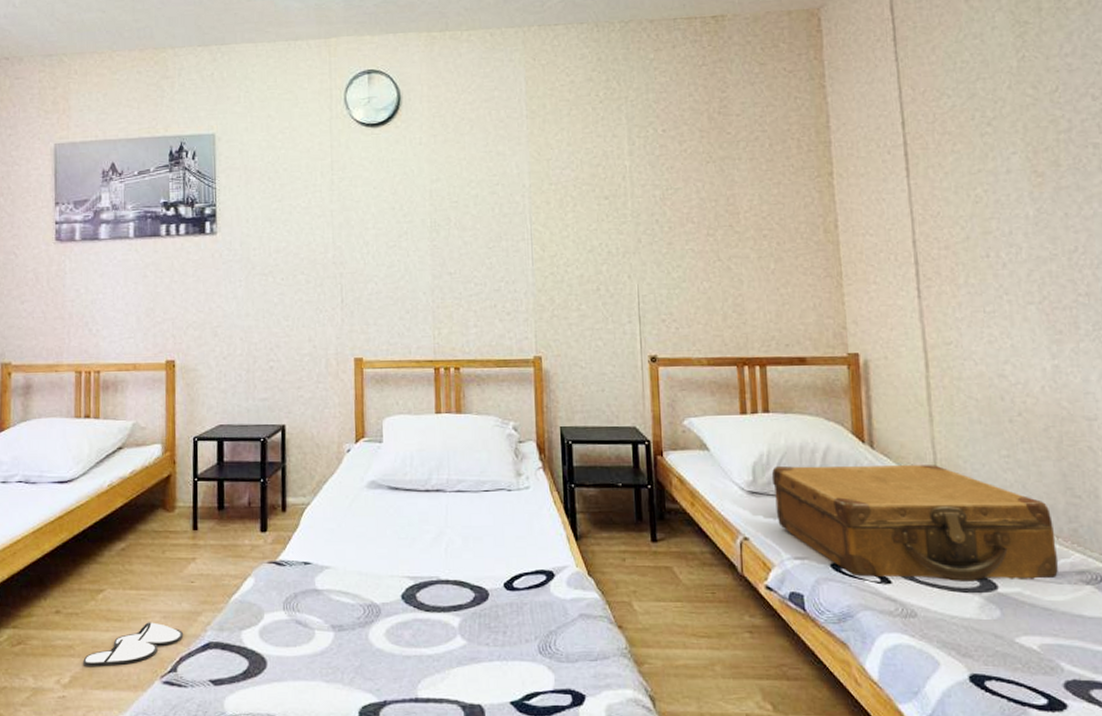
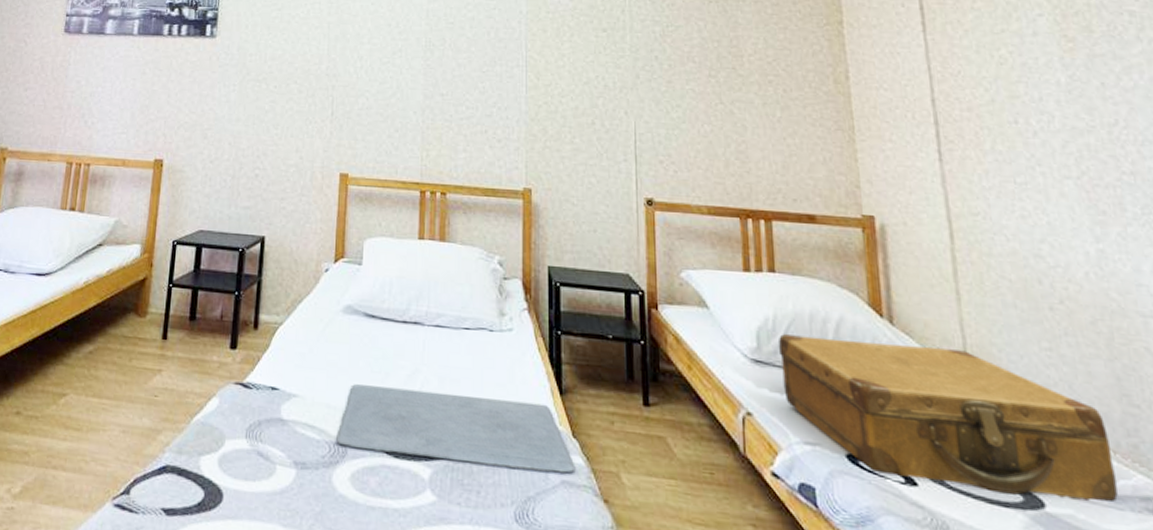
slippers: present [83,622,184,666] -> none [36,435,141,480]
bath mat: none [370,550,592,609] -> present [336,384,576,474]

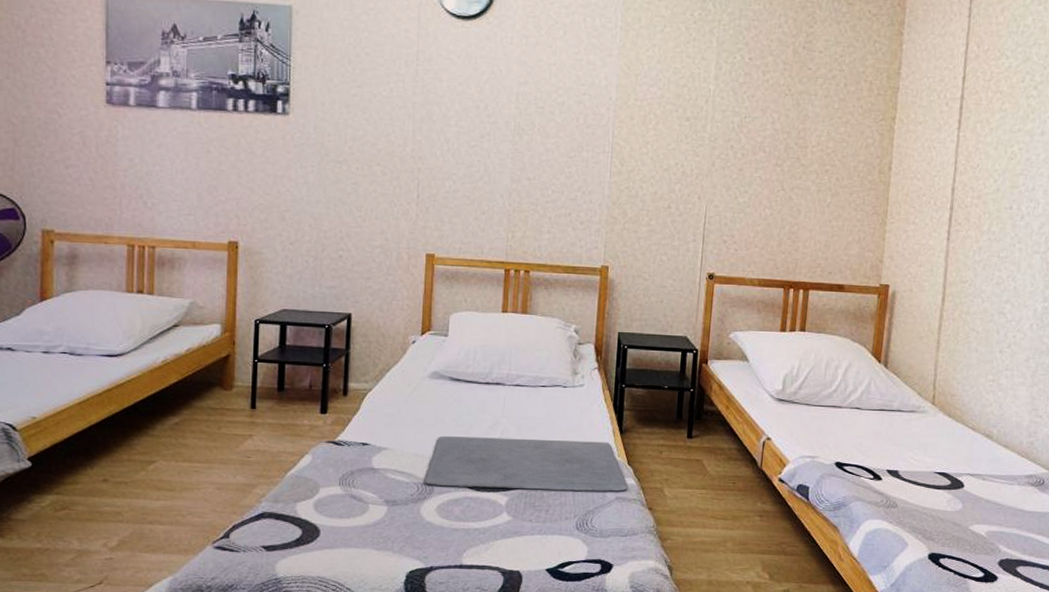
suitcase: present [779,334,1118,501] -> none [797,379,1017,481]

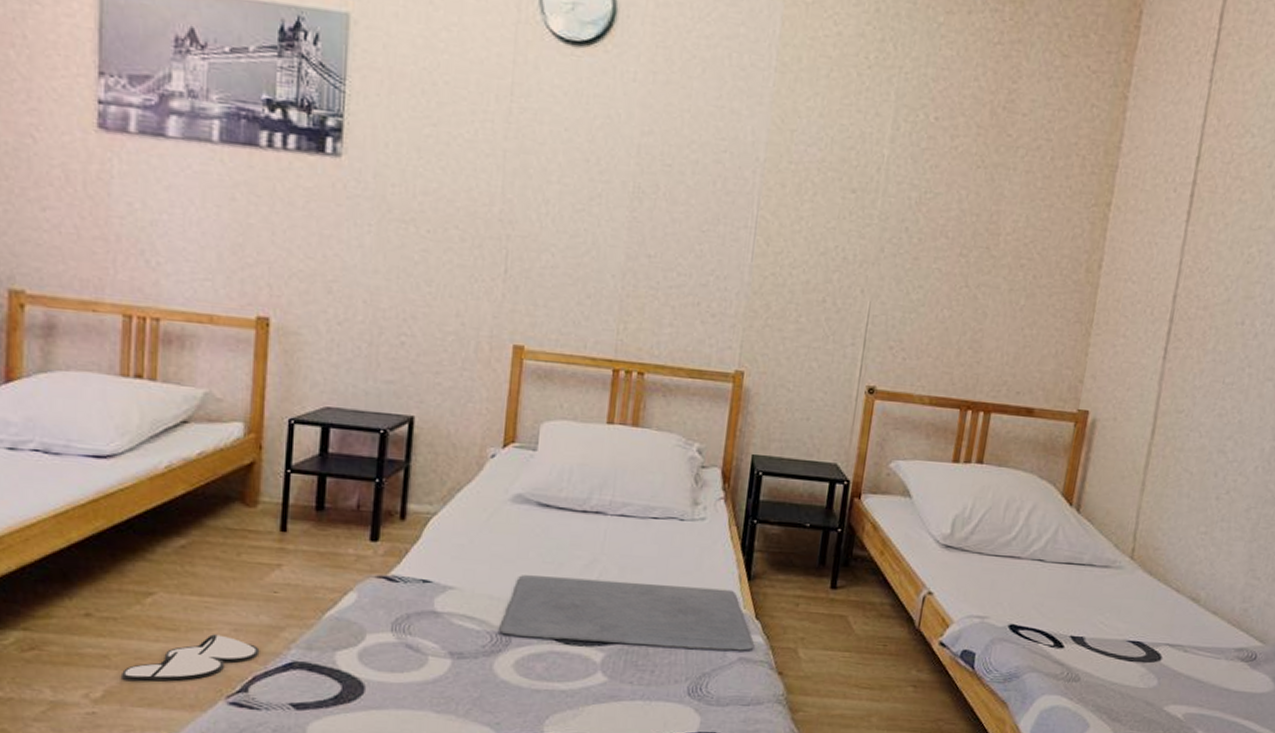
slippers: none [132,492,238,532] -> present [122,634,260,682]

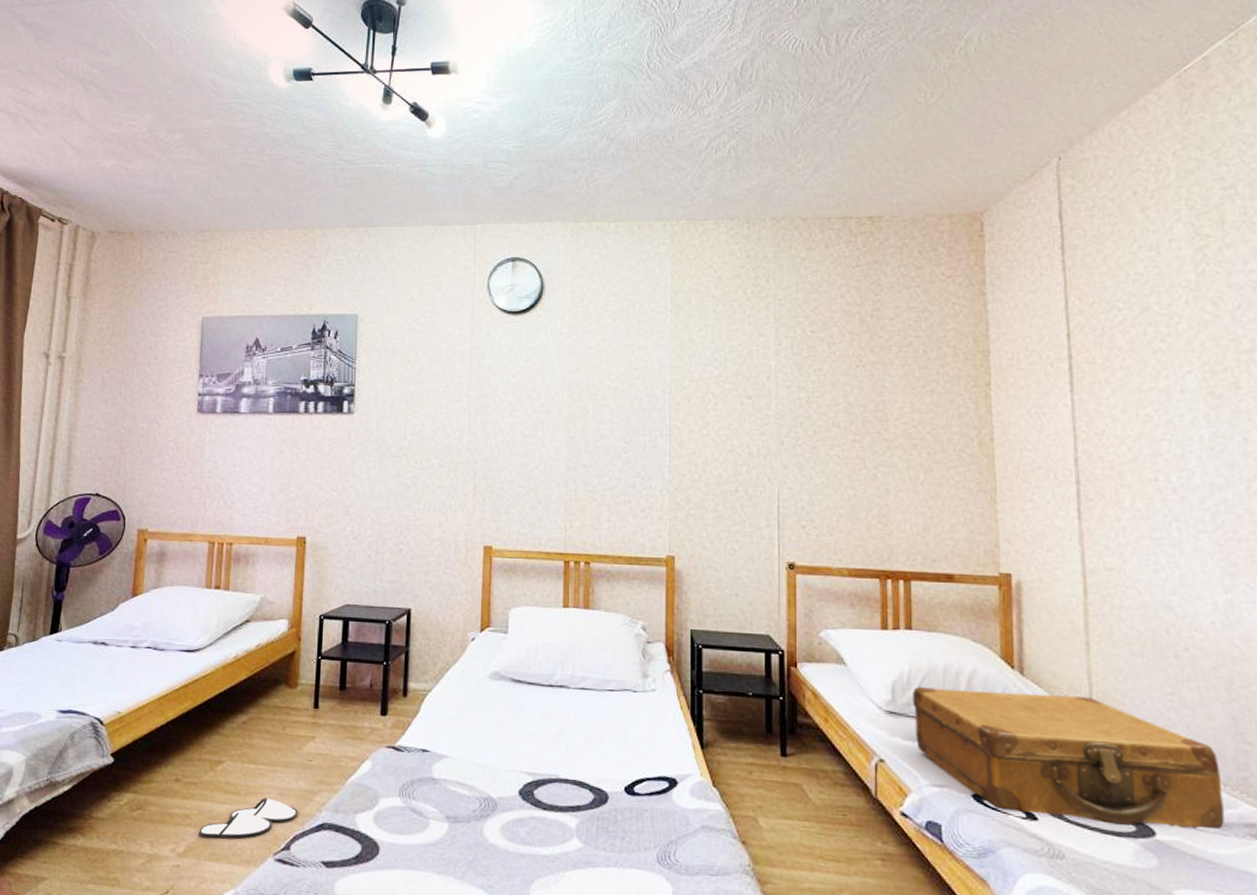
bath mat: present [499,575,755,651] -> none [486,744,715,819]
suitcase: none [966,522,1229,653] -> present [913,687,1224,828]

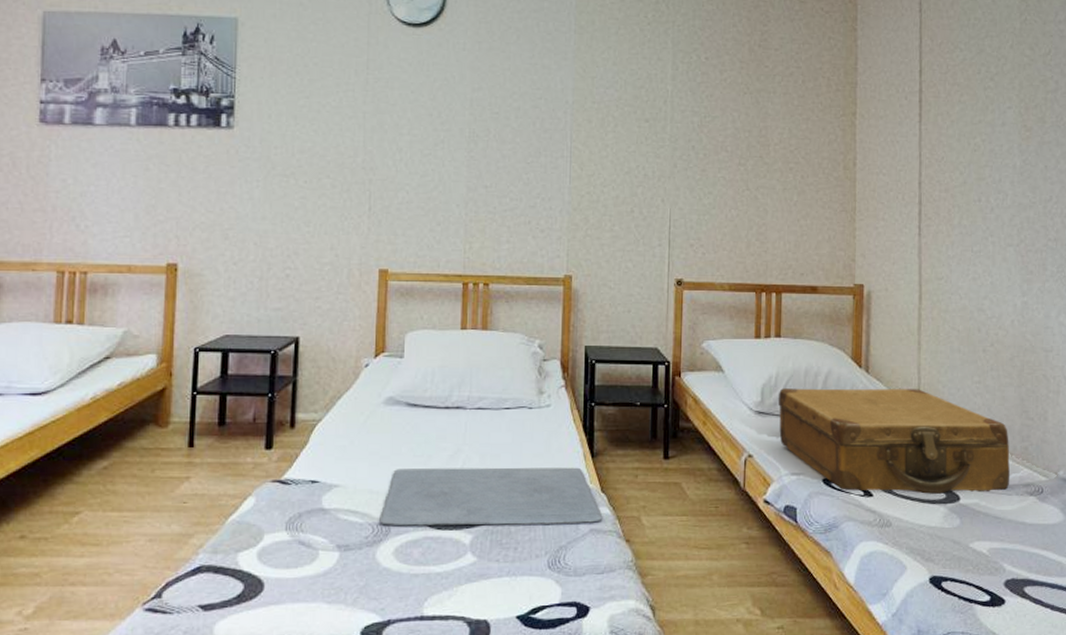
slippers: present [199,797,299,839] -> none [51,546,172,595]
bath mat: none [486,744,715,819] -> present [379,467,603,526]

